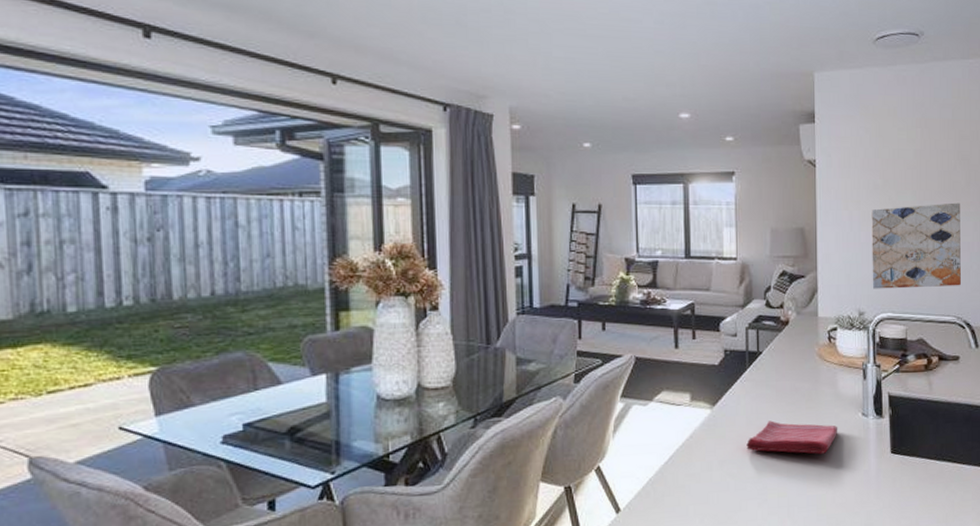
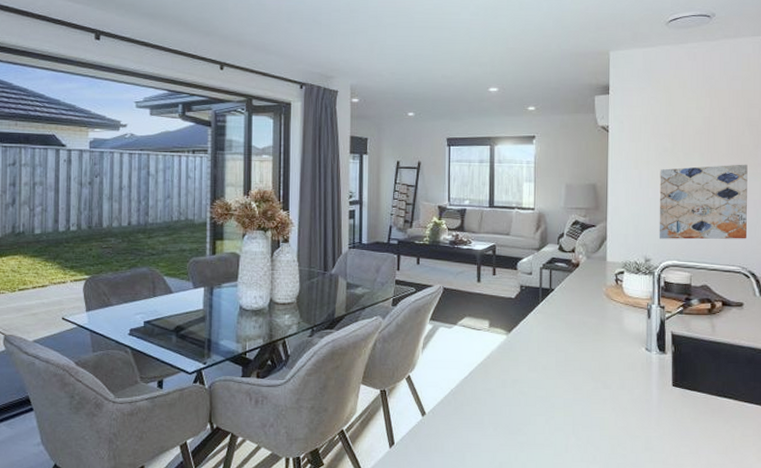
dish towel: present [746,421,838,454] -> none [537,349,622,381]

